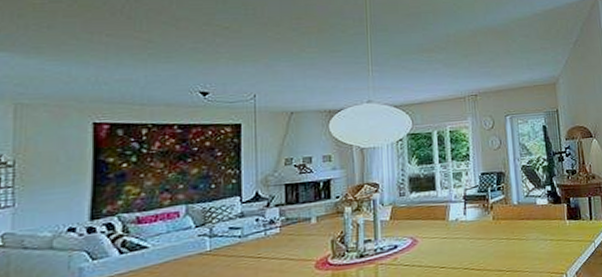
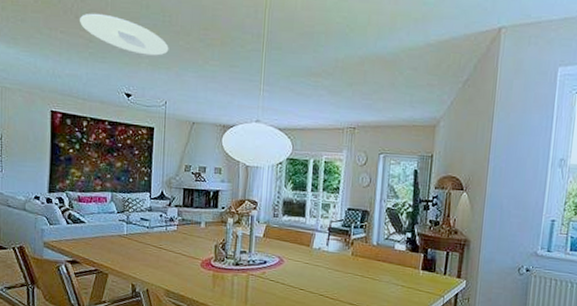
ceiling light: none [134,12,255,50] -> present [80,13,169,56]

